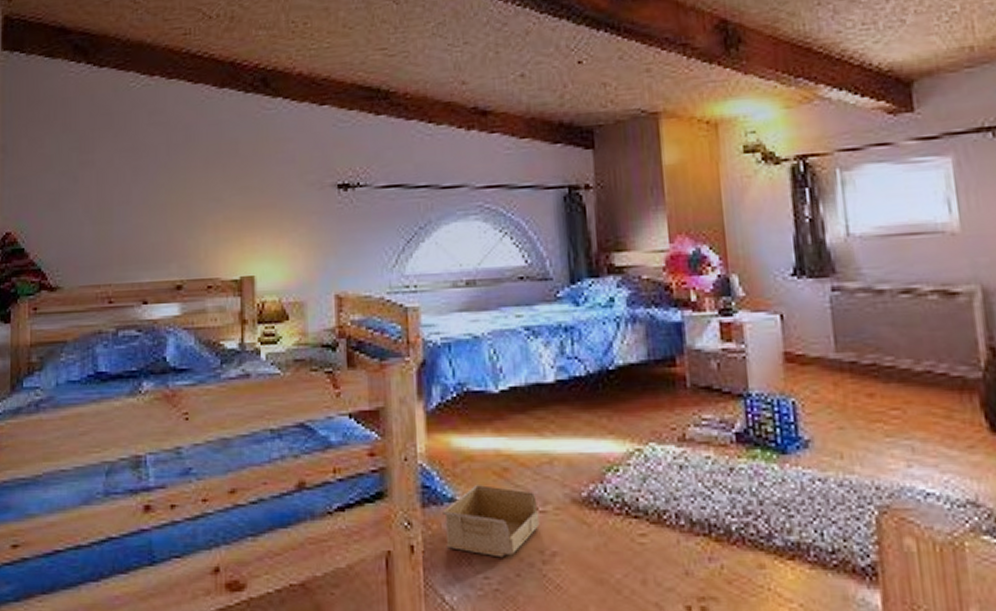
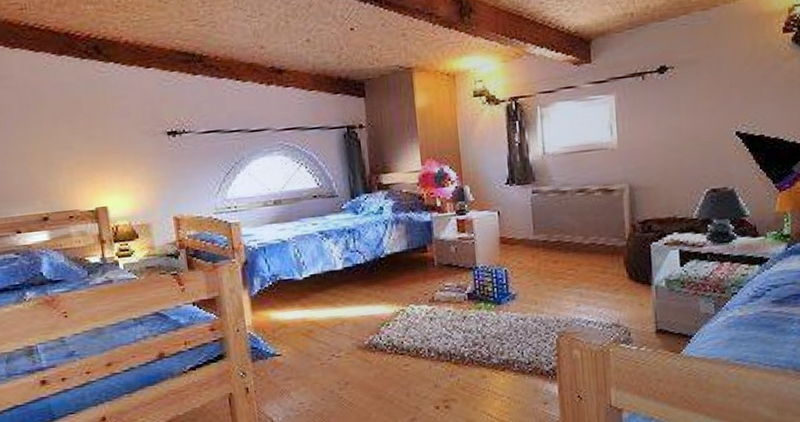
storage bin: present [442,485,540,558] -> none [267,343,336,390]

